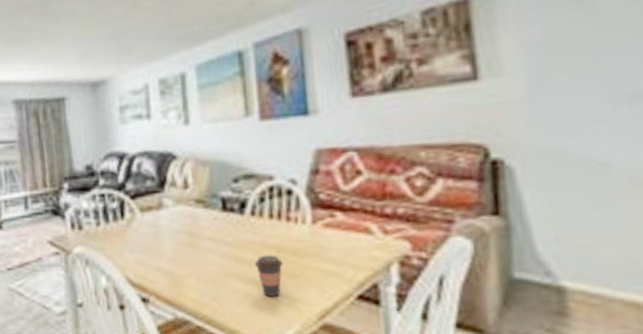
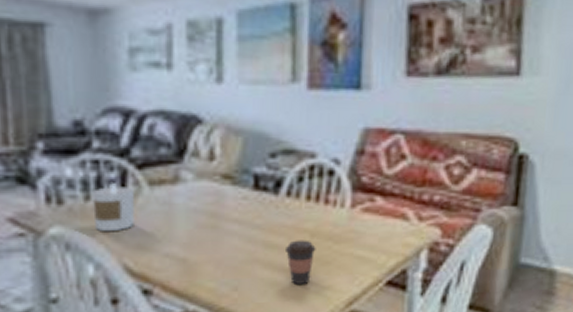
candle: none [101,211,132,249] -> present [92,183,134,231]

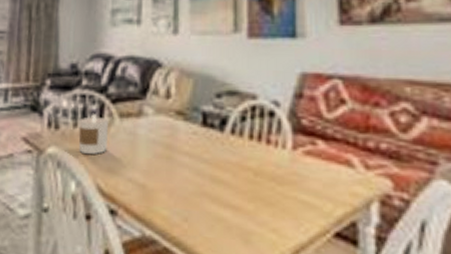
coffee cup: present [284,240,316,286] -> none [230,177,260,225]

